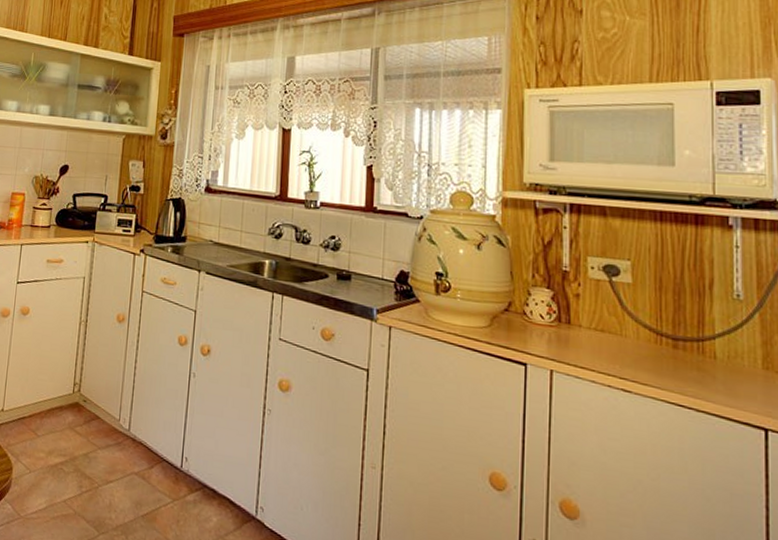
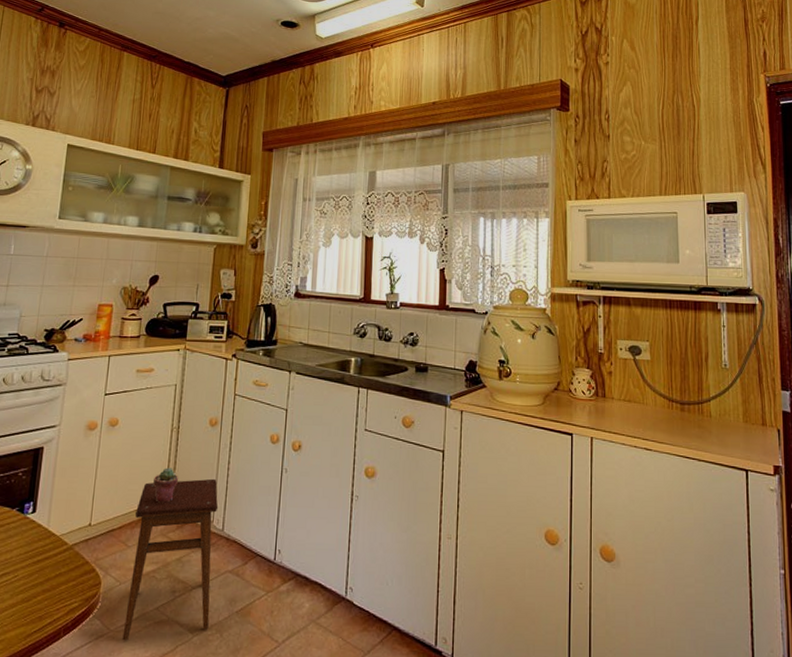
stool: none [31,374,125,530] -> present [122,478,219,641]
potted succulent: none [62,360,86,396] -> present [153,467,178,503]

